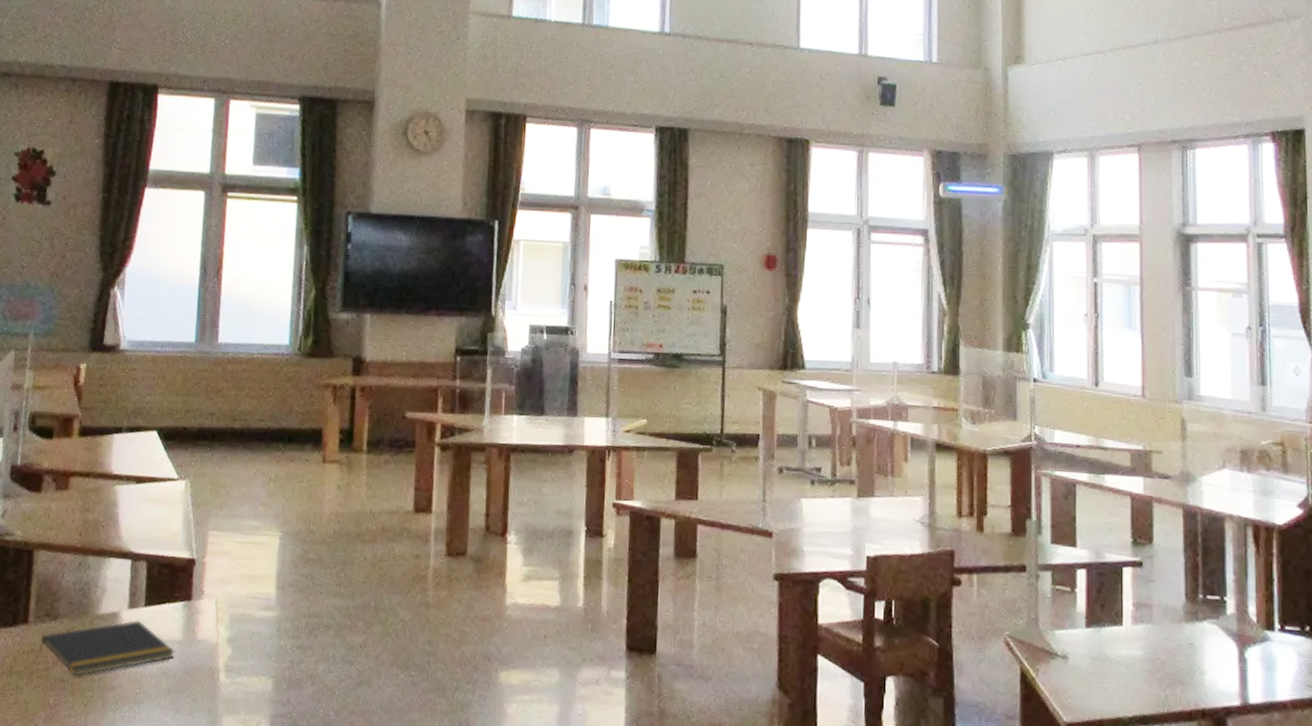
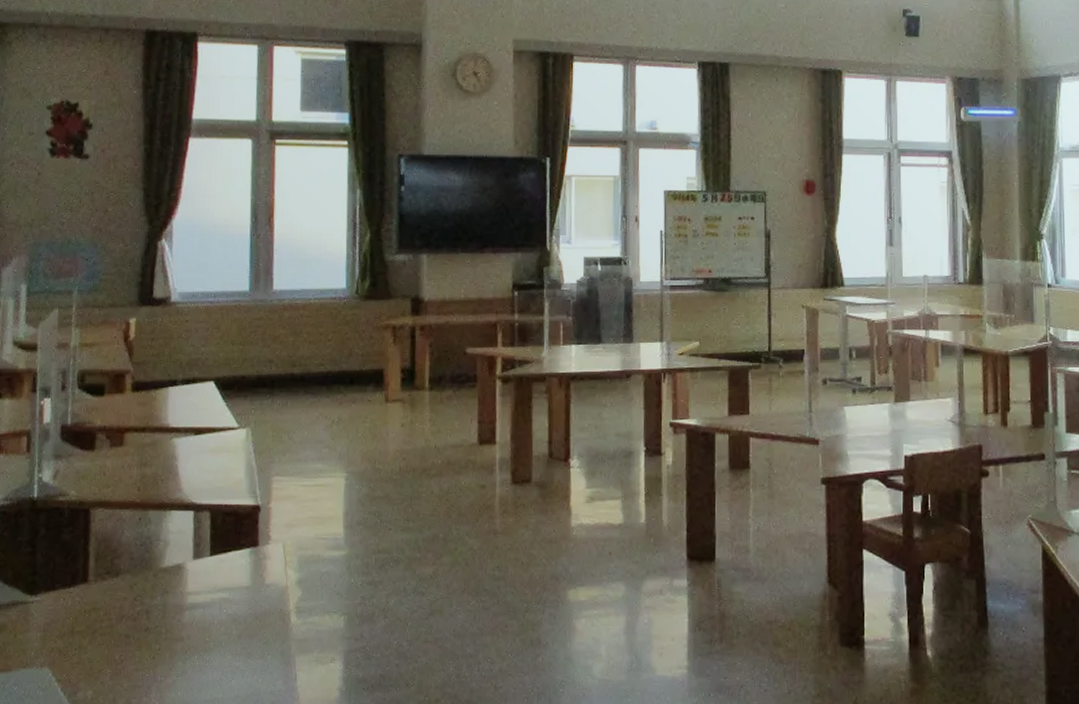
notepad: present [38,620,175,677] -> none [100,569,244,630]

